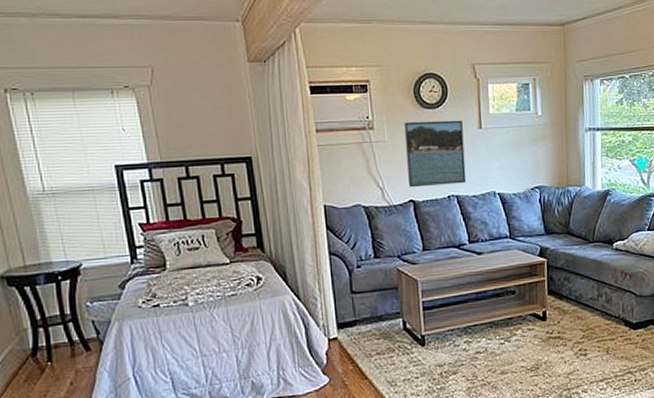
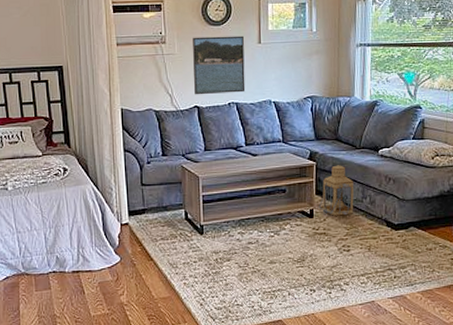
lantern: none [551,261,589,318] -> present [318,165,354,216]

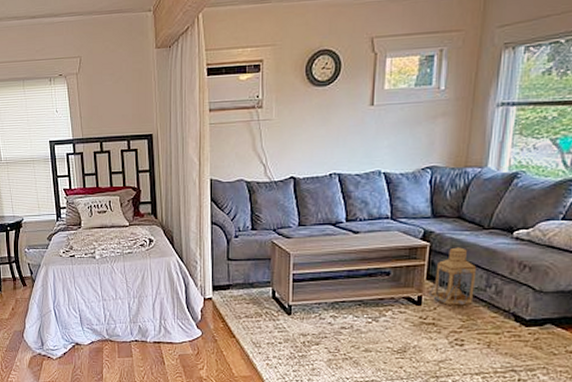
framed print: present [193,35,246,95] -> none [291,97,353,165]

